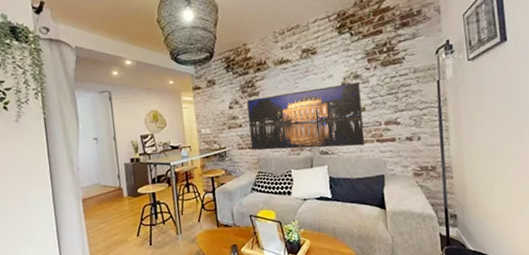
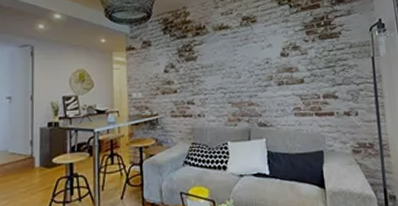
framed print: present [247,81,365,151] -> none [184,53,304,120]

